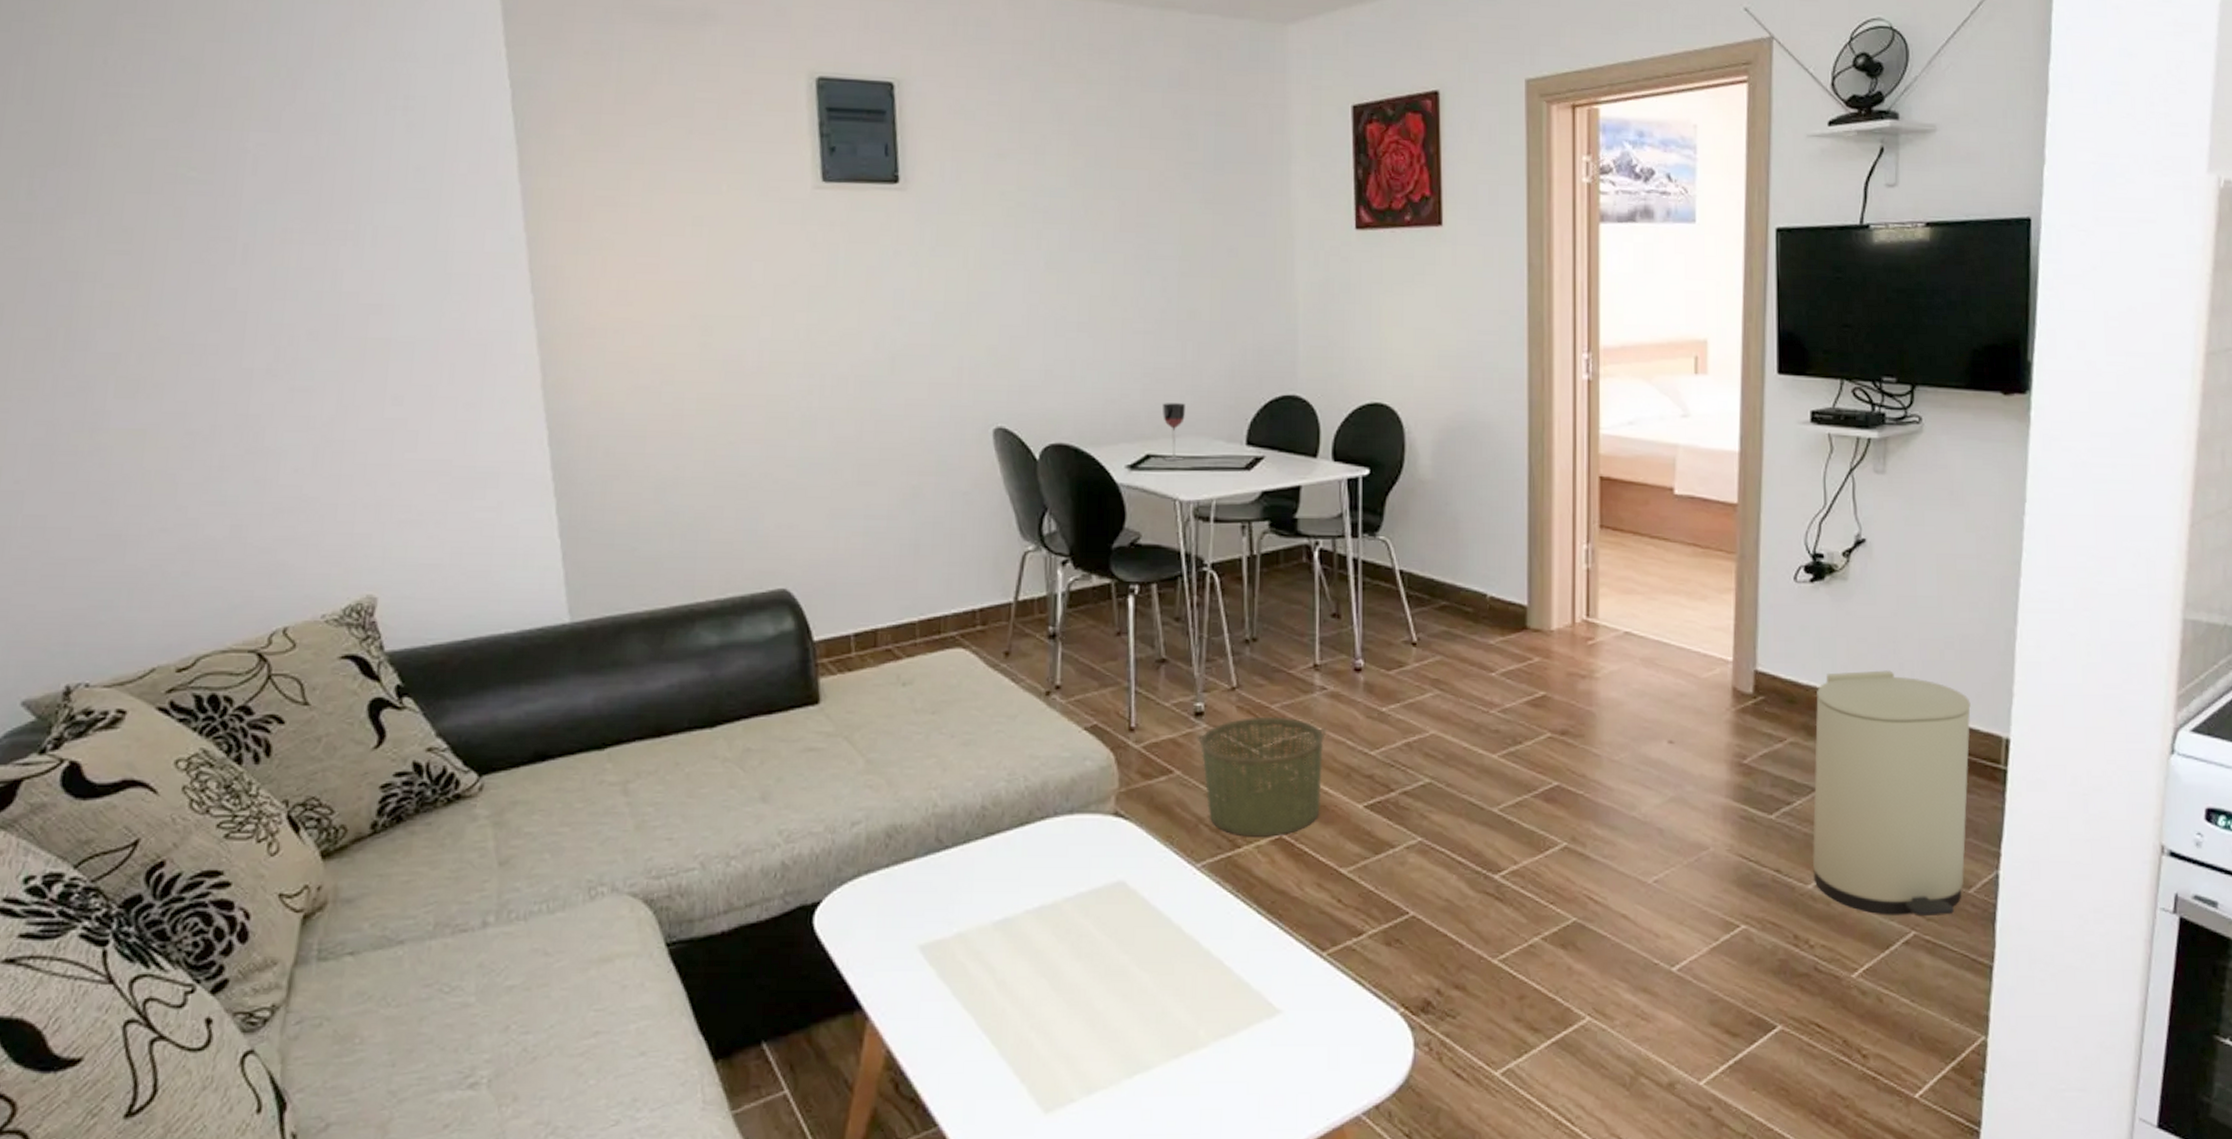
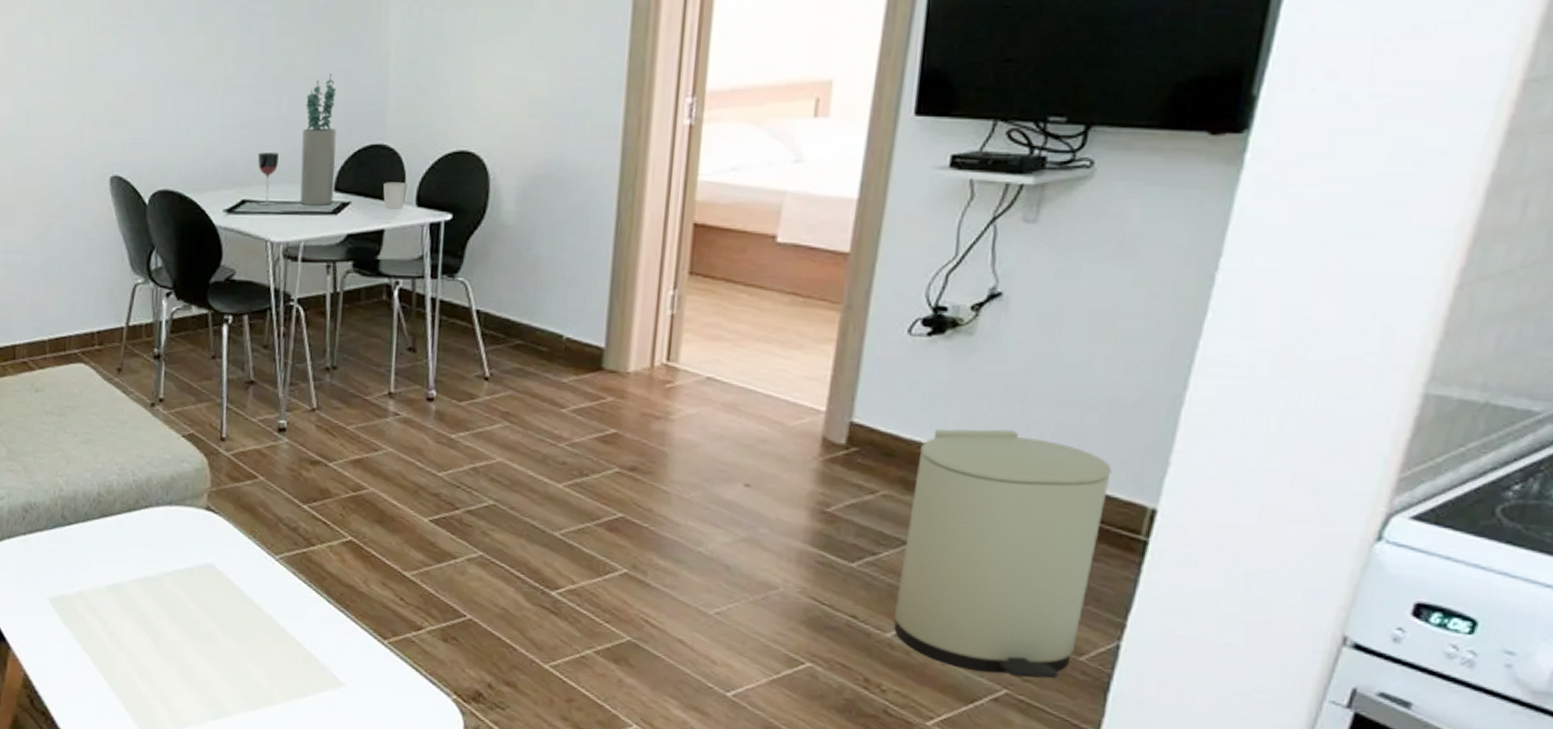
basket: present [1197,716,1327,837] -> none [279,435,398,539]
vase: none [1209,320,1246,462] -> present [300,74,337,207]
cup: none [1298,435,1323,464] -> present [383,182,408,209]

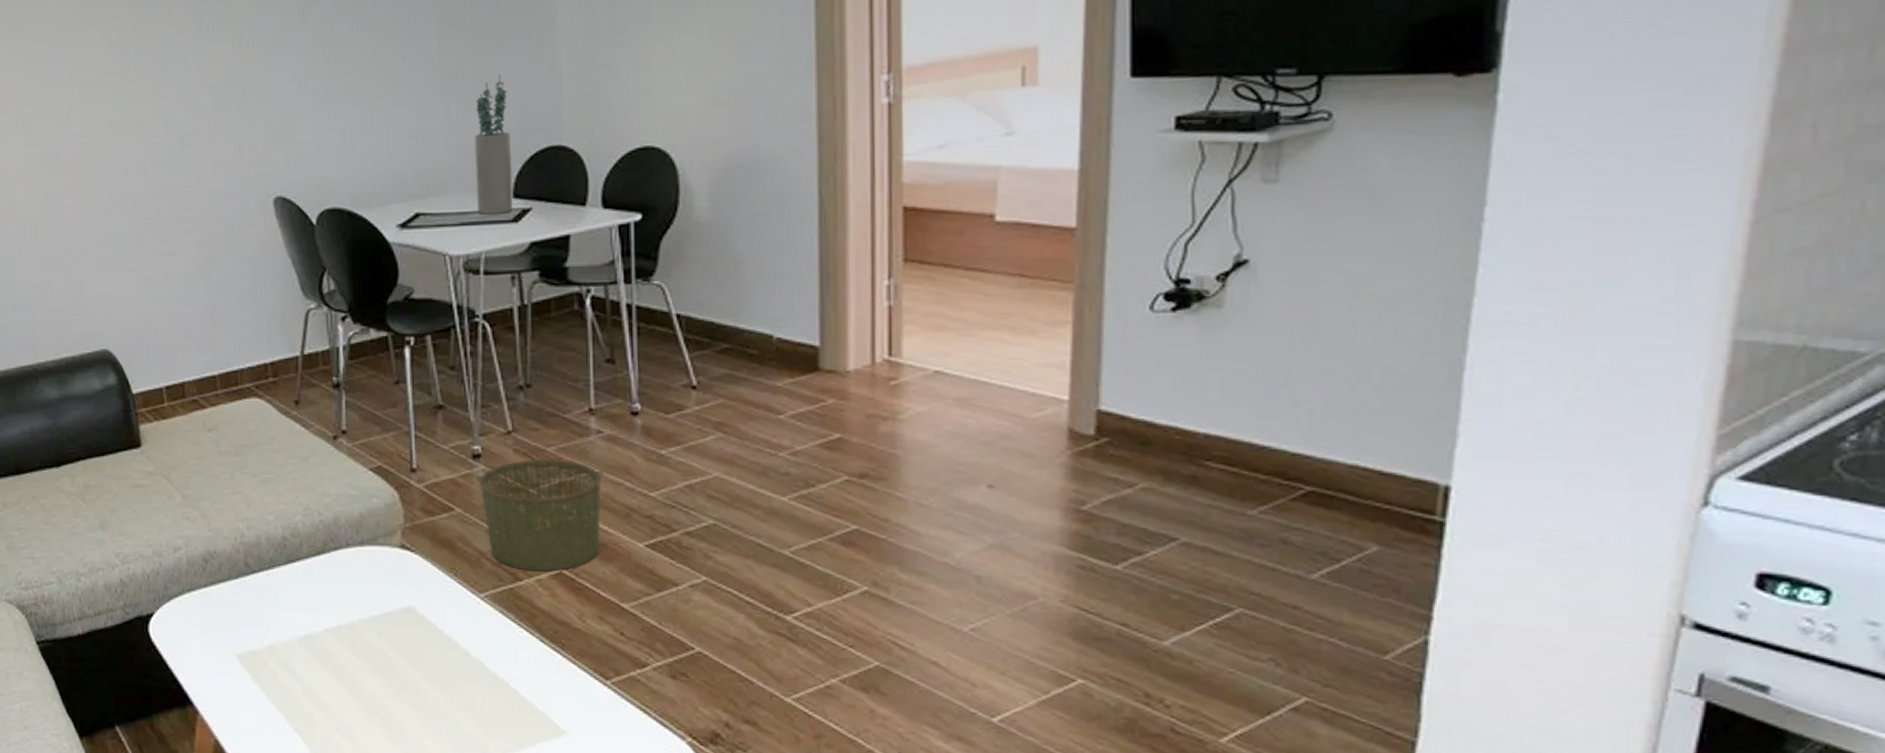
wineglass: present [257,152,279,205] -> none [428,161,453,218]
basket: none [279,435,398,539] -> present [475,458,605,572]
cup: present [383,182,408,209] -> none [566,184,591,213]
pedal bin: present [894,429,1112,679] -> none [1170,408,1394,683]

